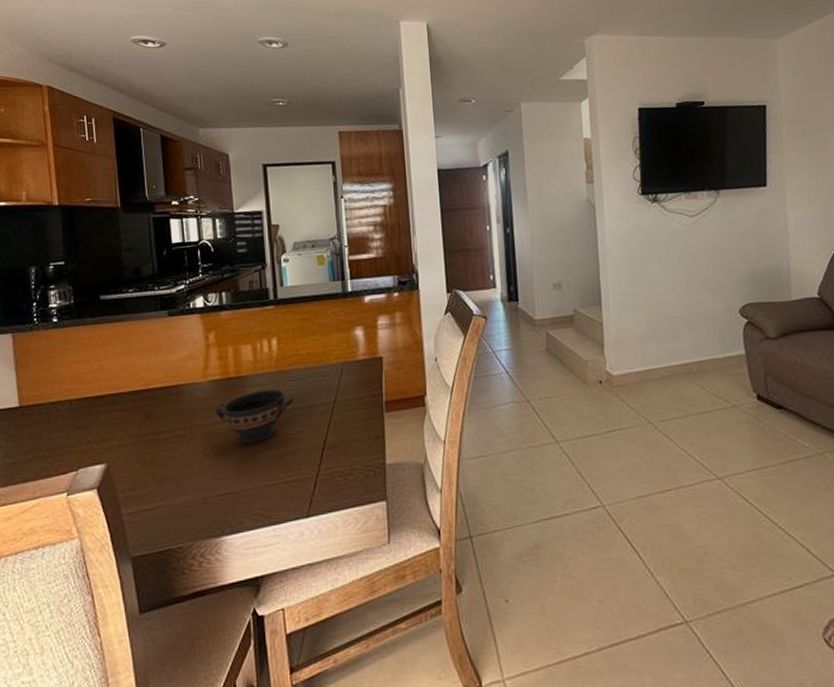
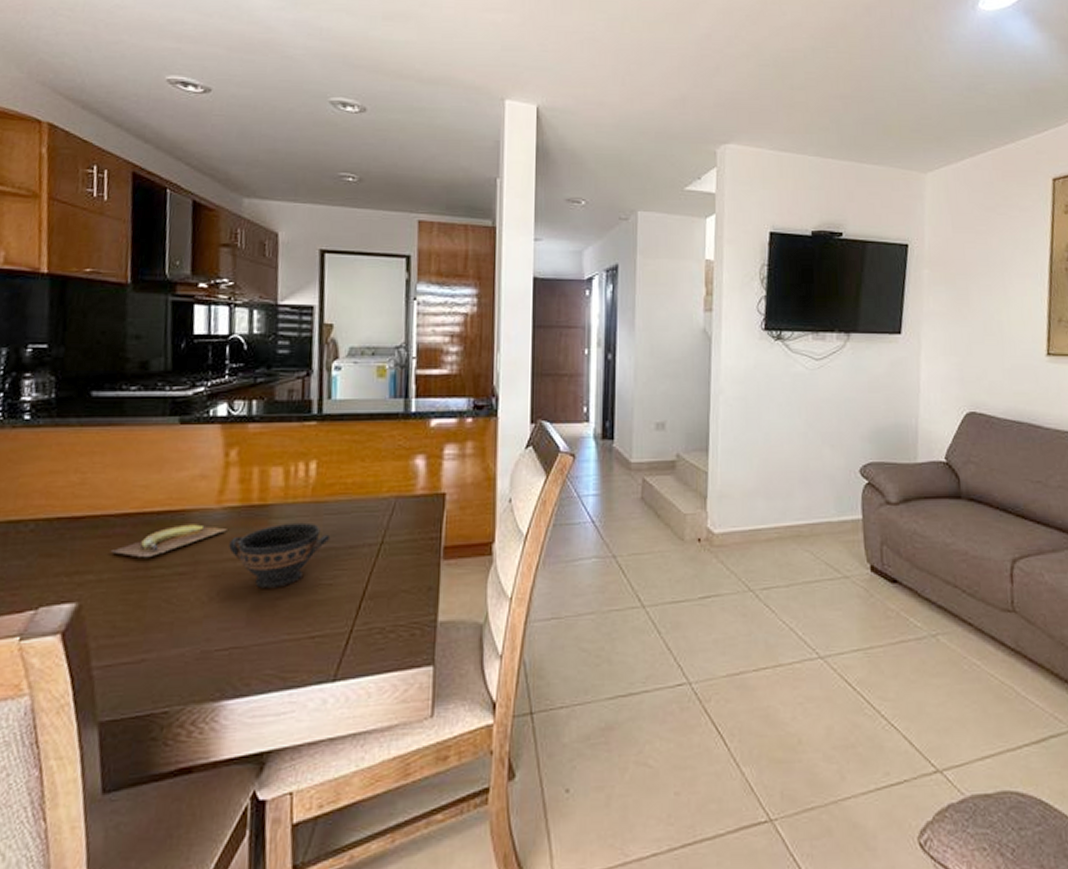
banana: none [126,395,213,425] -> present [110,524,227,557]

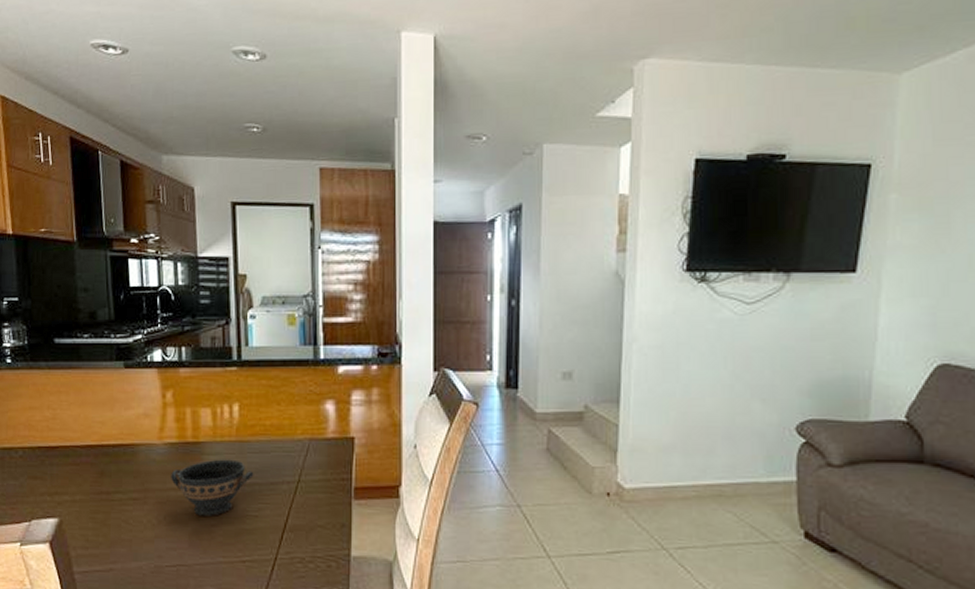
banana: present [110,524,227,557] -> none [79,456,168,483]

